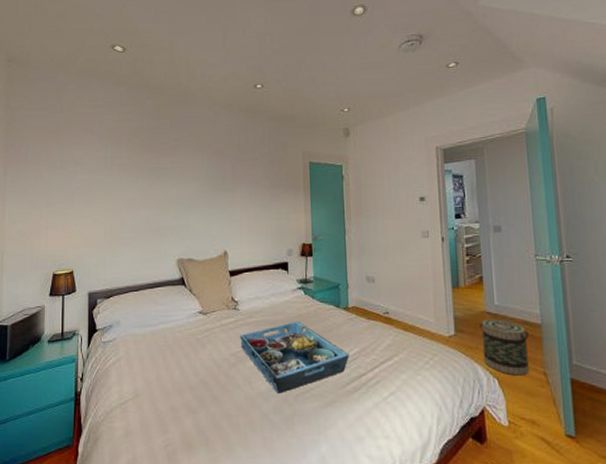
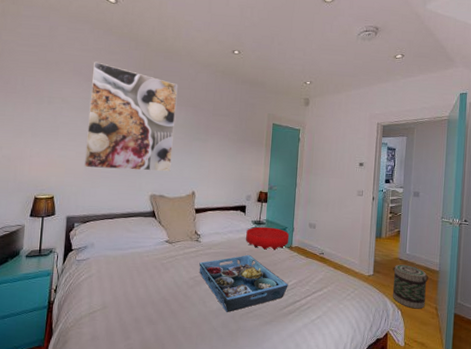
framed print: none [102,117,198,235] -> present [84,61,178,172]
cushion: none [292,285,344,313] -> present [246,226,290,250]

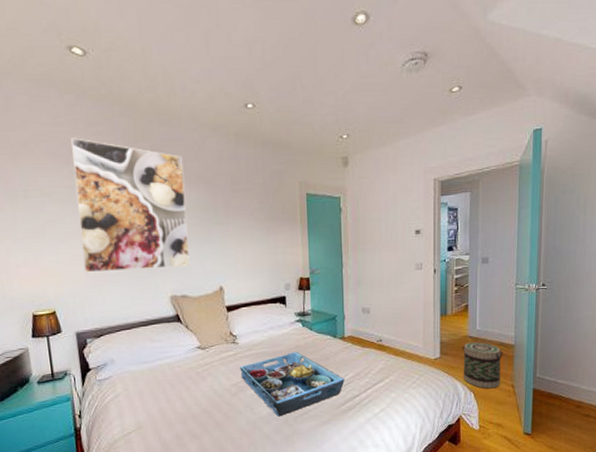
cushion: present [246,226,290,250] -> none [290,317,341,344]

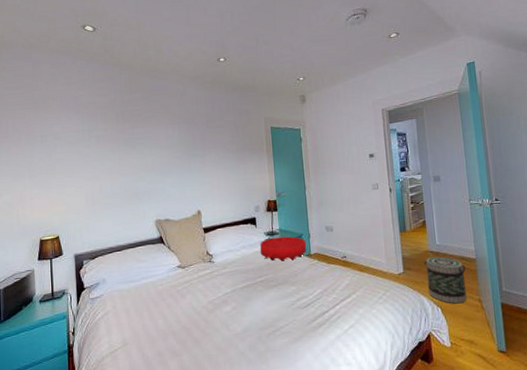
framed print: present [71,137,190,273] -> none [80,93,173,202]
serving tray: present [240,351,345,417] -> none [216,268,314,333]
cushion: none [290,317,341,344] -> present [260,236,307,261]

